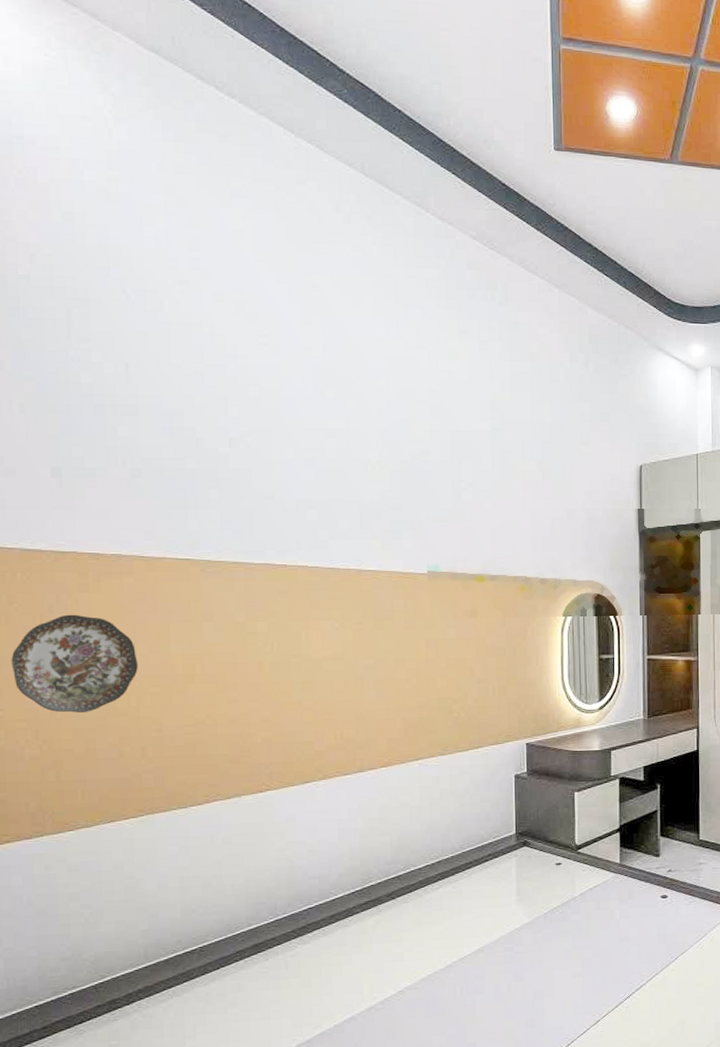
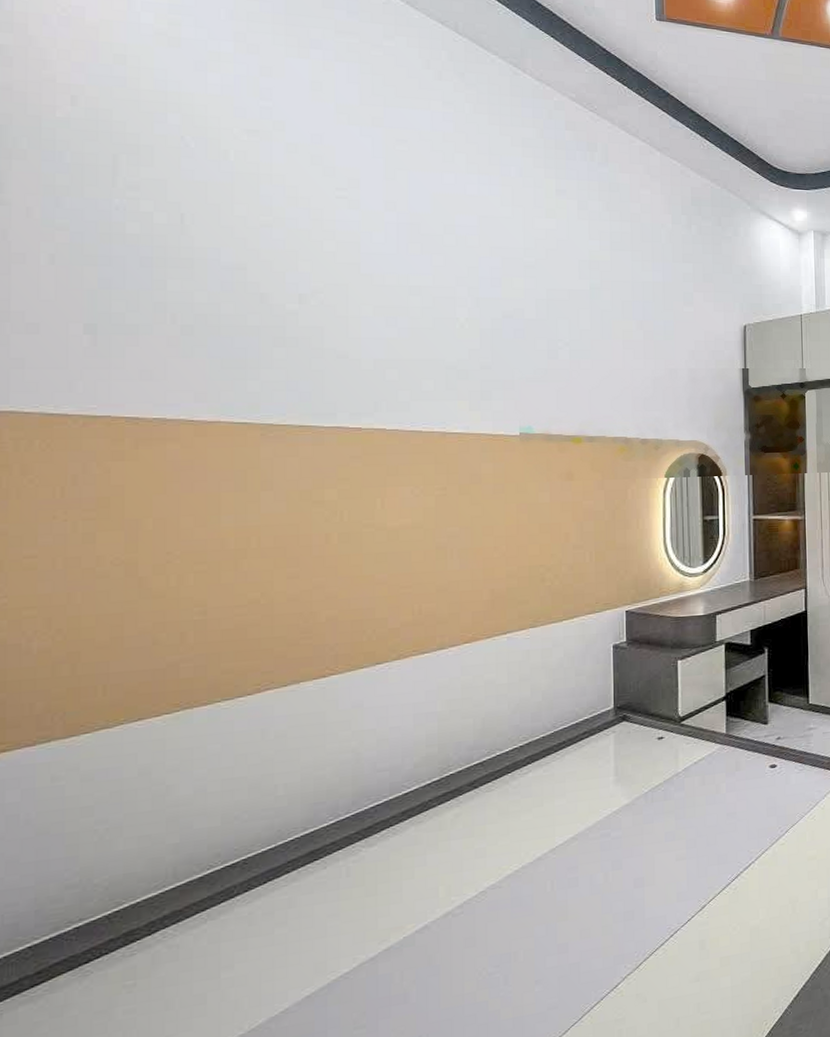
decorative plate: present [11,614,138,713] -> none [21,485,180,597]

